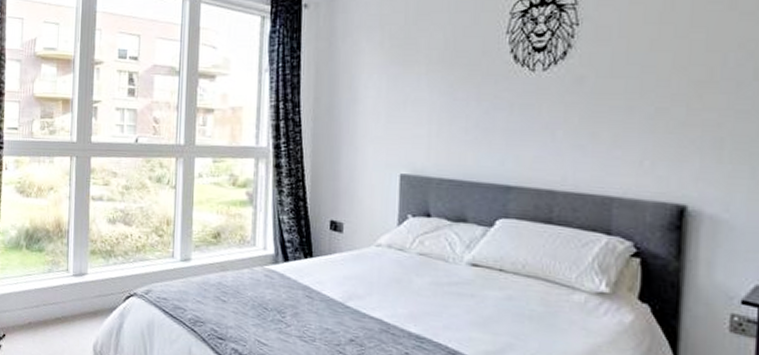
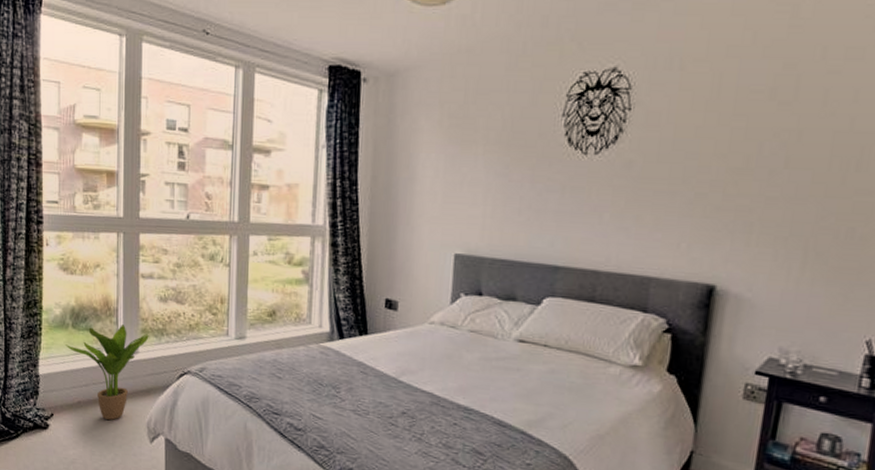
potted plant: none [18,246,98,343] -> present [65,325,149,421]

